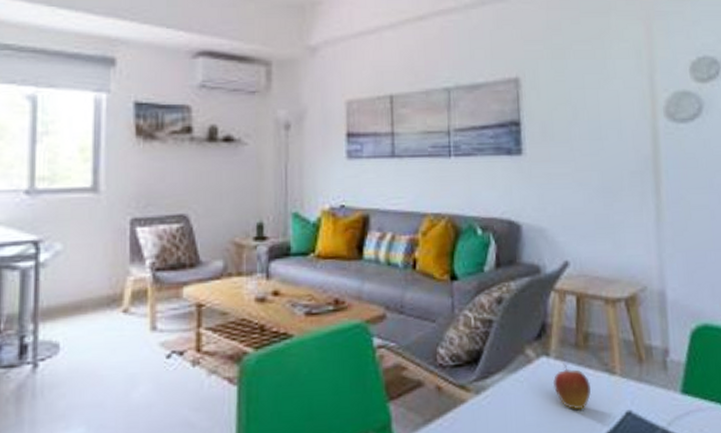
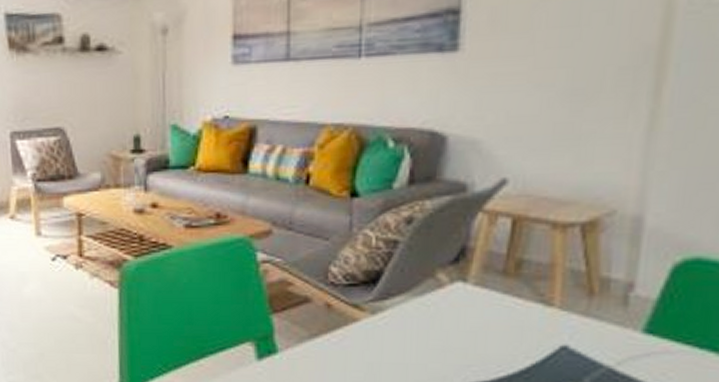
fruit: present [552,363,591,410] -> none [467,290,517,340]

